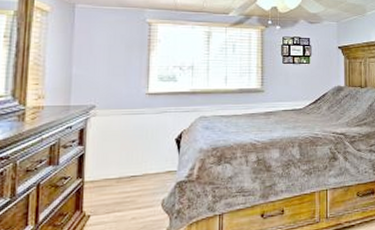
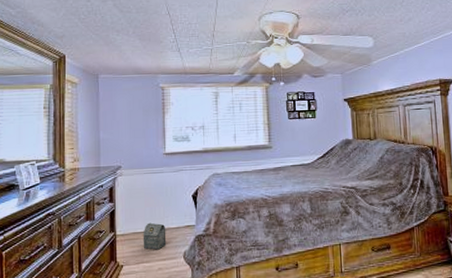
bag: none [115,168,144,198] -> present [143,222,167,250]

